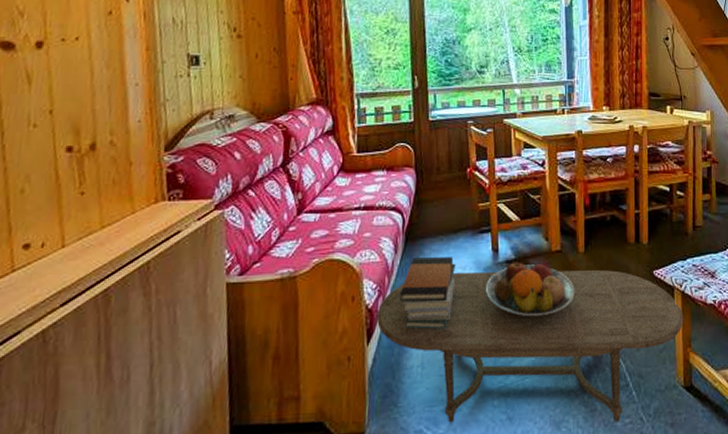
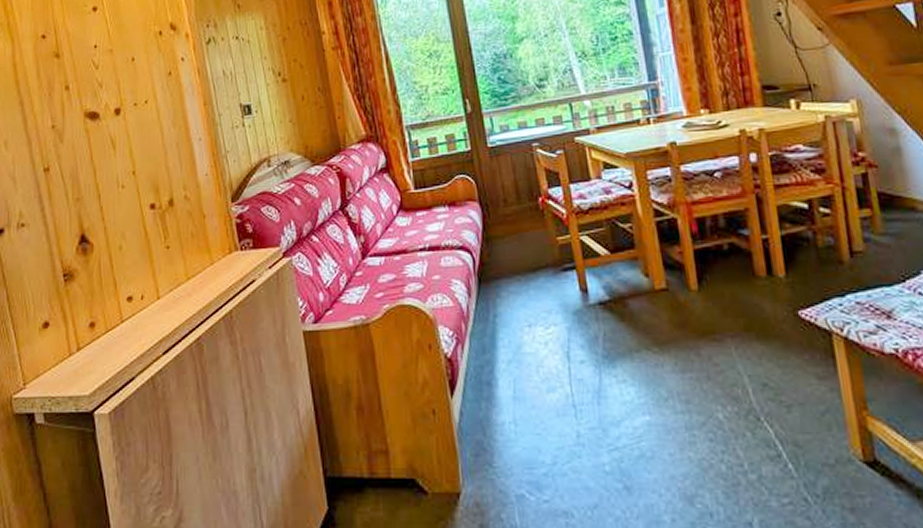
coffee table: present [376,270,684,423] -> none [457,311,852,502]
book stack: present [399,257,457,330] -> none [479,300,544,382]
fruit bowl: present [486,260,575,317] -> none [578,300,692,368]

